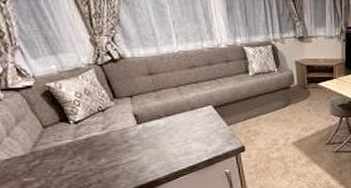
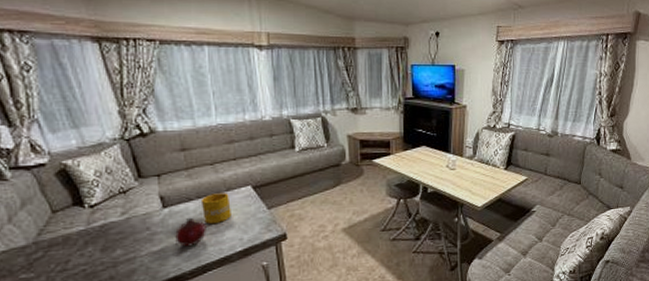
fruit: none [149,133,176,157] -> present [175,218,206,247]
mug: none [169,112,197,138] -> present [200,193,231,225]

